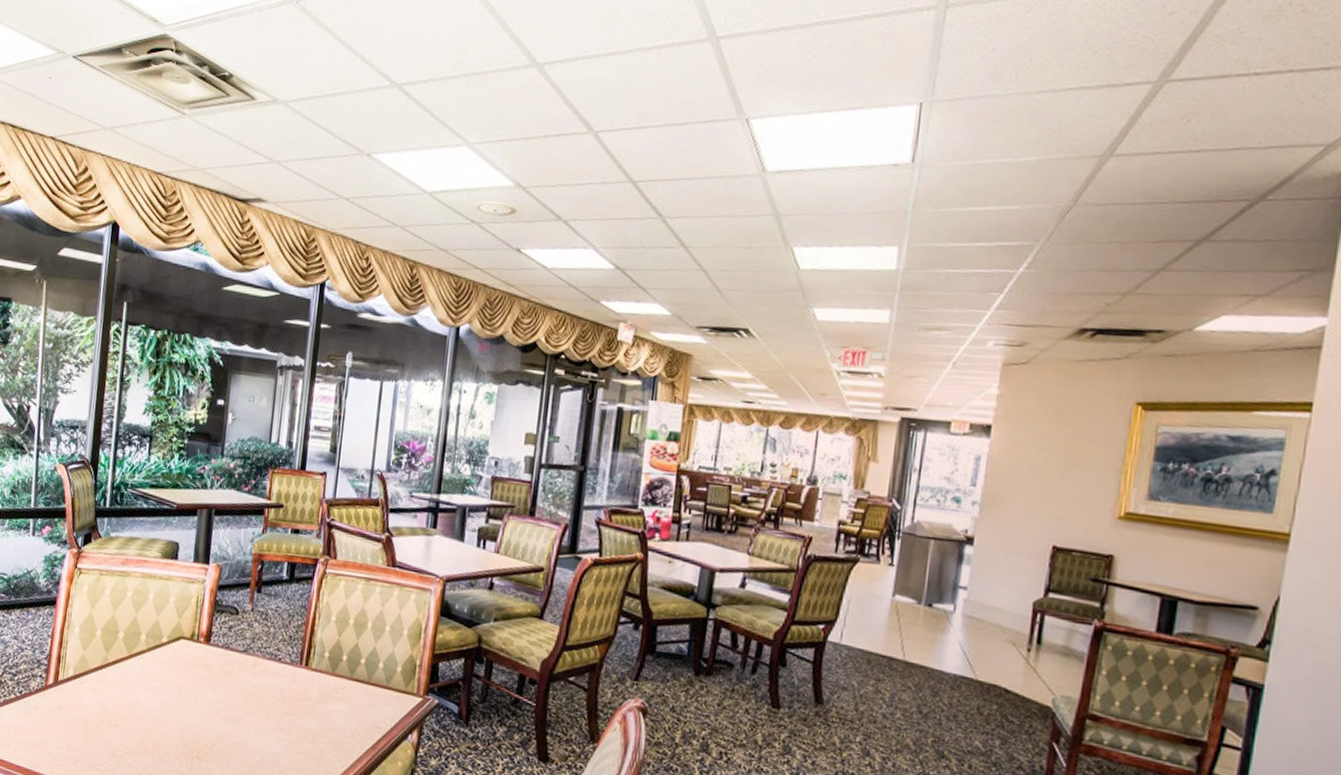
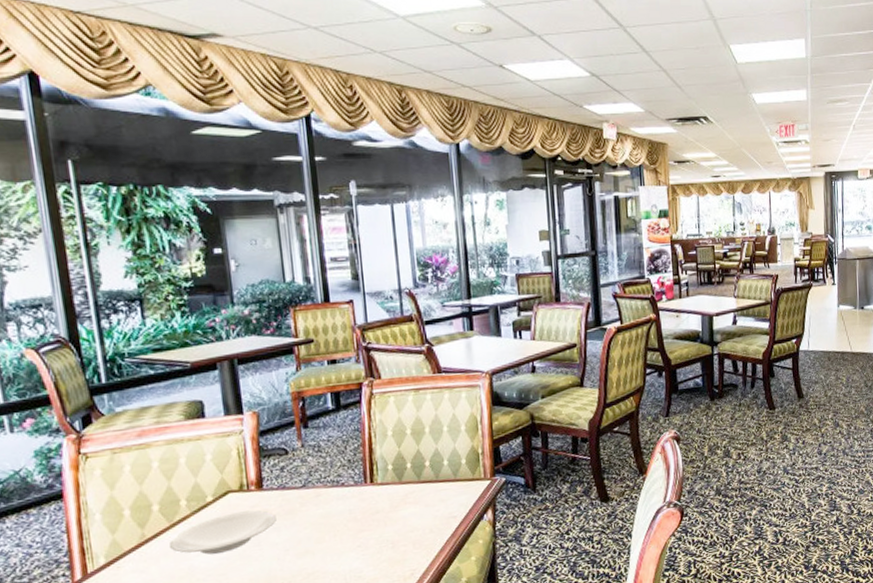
saucer: none [124,659,216,697] -> present [170,510,277,555]

